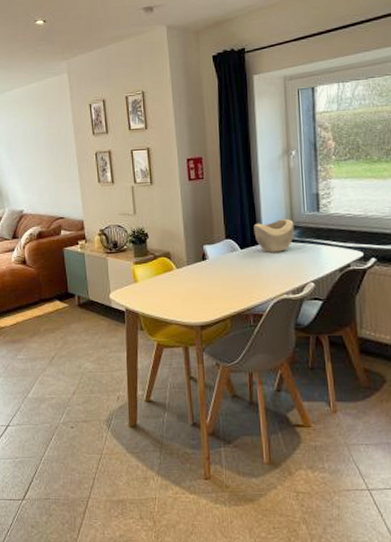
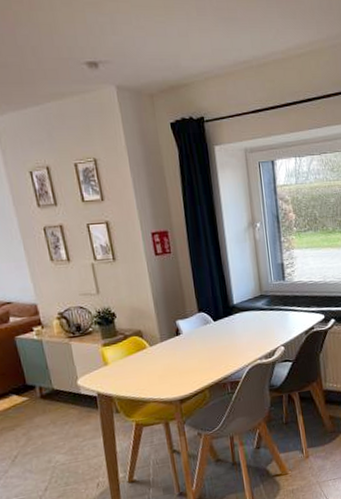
decorative bowl: present [253,219,295,252] -> none [225,289,264,322]

